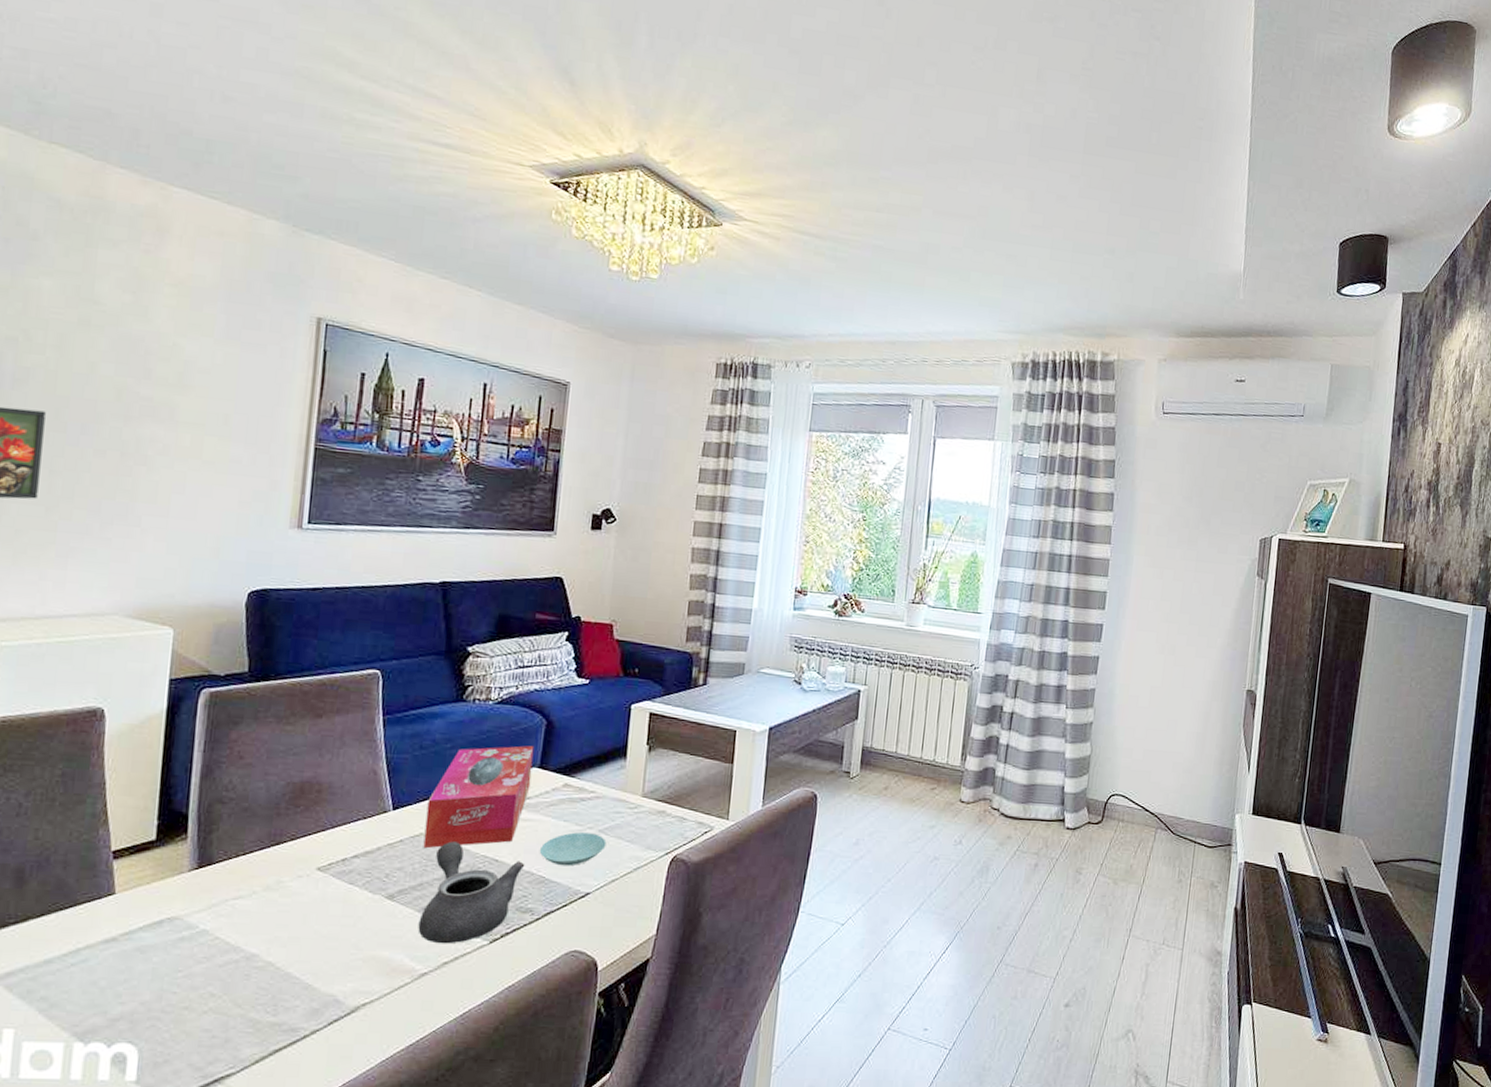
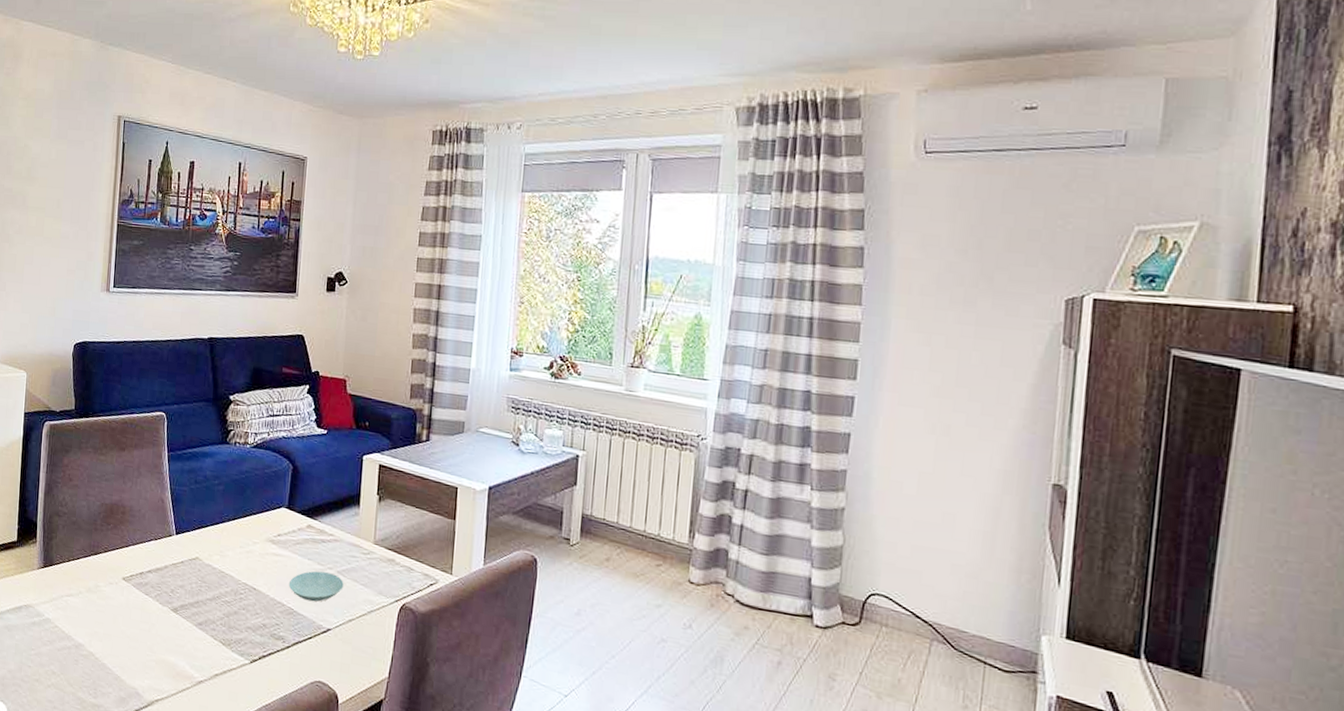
teapot: present [418,841,525,944] -> none [195,567,278,659]
tissue box: present [423,745,535,849] -> none [198,485,283,574]

